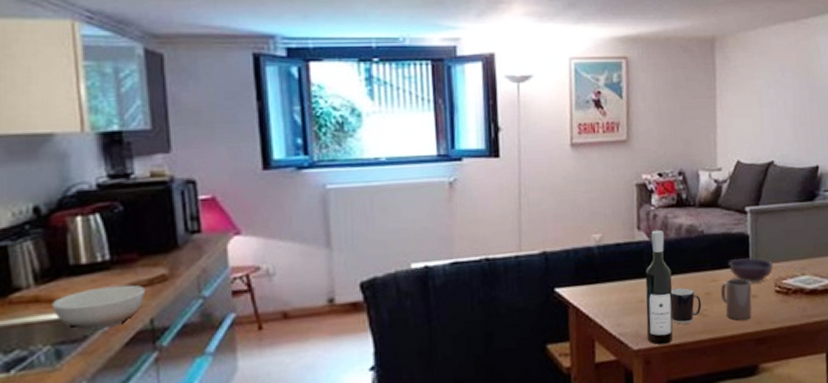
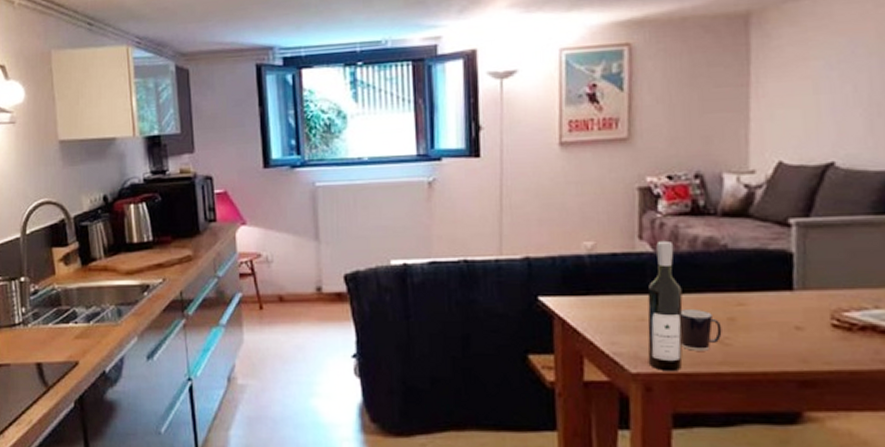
bowl: present [52,284,146,330] -> none [115,262,177,296]
cup: present [721,278,752,320] -> none [750,305,796,355]
bowl: present [729,257,774,284] -> none [762,279,830,313]

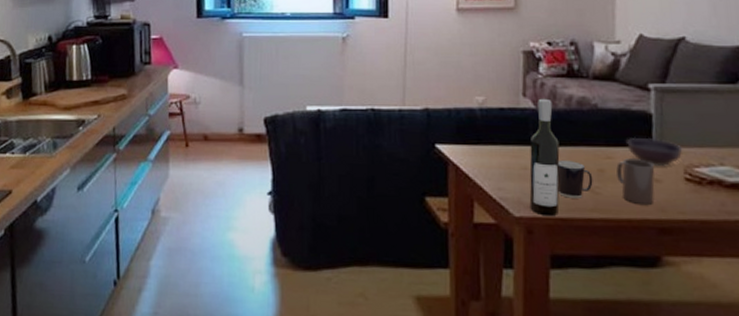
cup: none [750,305,796,355] -> present [616,158,655,204]
bowl: none [762,279,830,313] -> present [627,137,683,167]

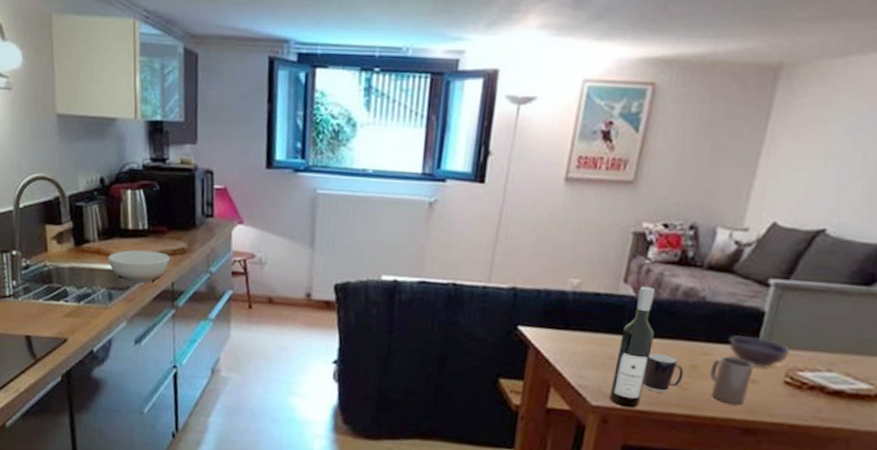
bowl: none [54,99,112,130] -> present [108,250,171,283]

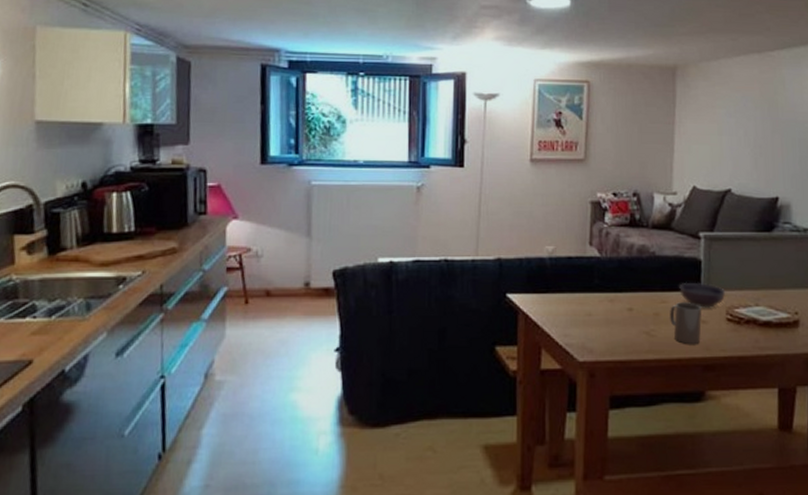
bowl: present [108,250,171,283] -> none [87,253,160,288]
bottle: present [609,286,656,408] -> none [592,247,621,360]
mug: present [642,352,684,393] -> none [617,305,649,341]

